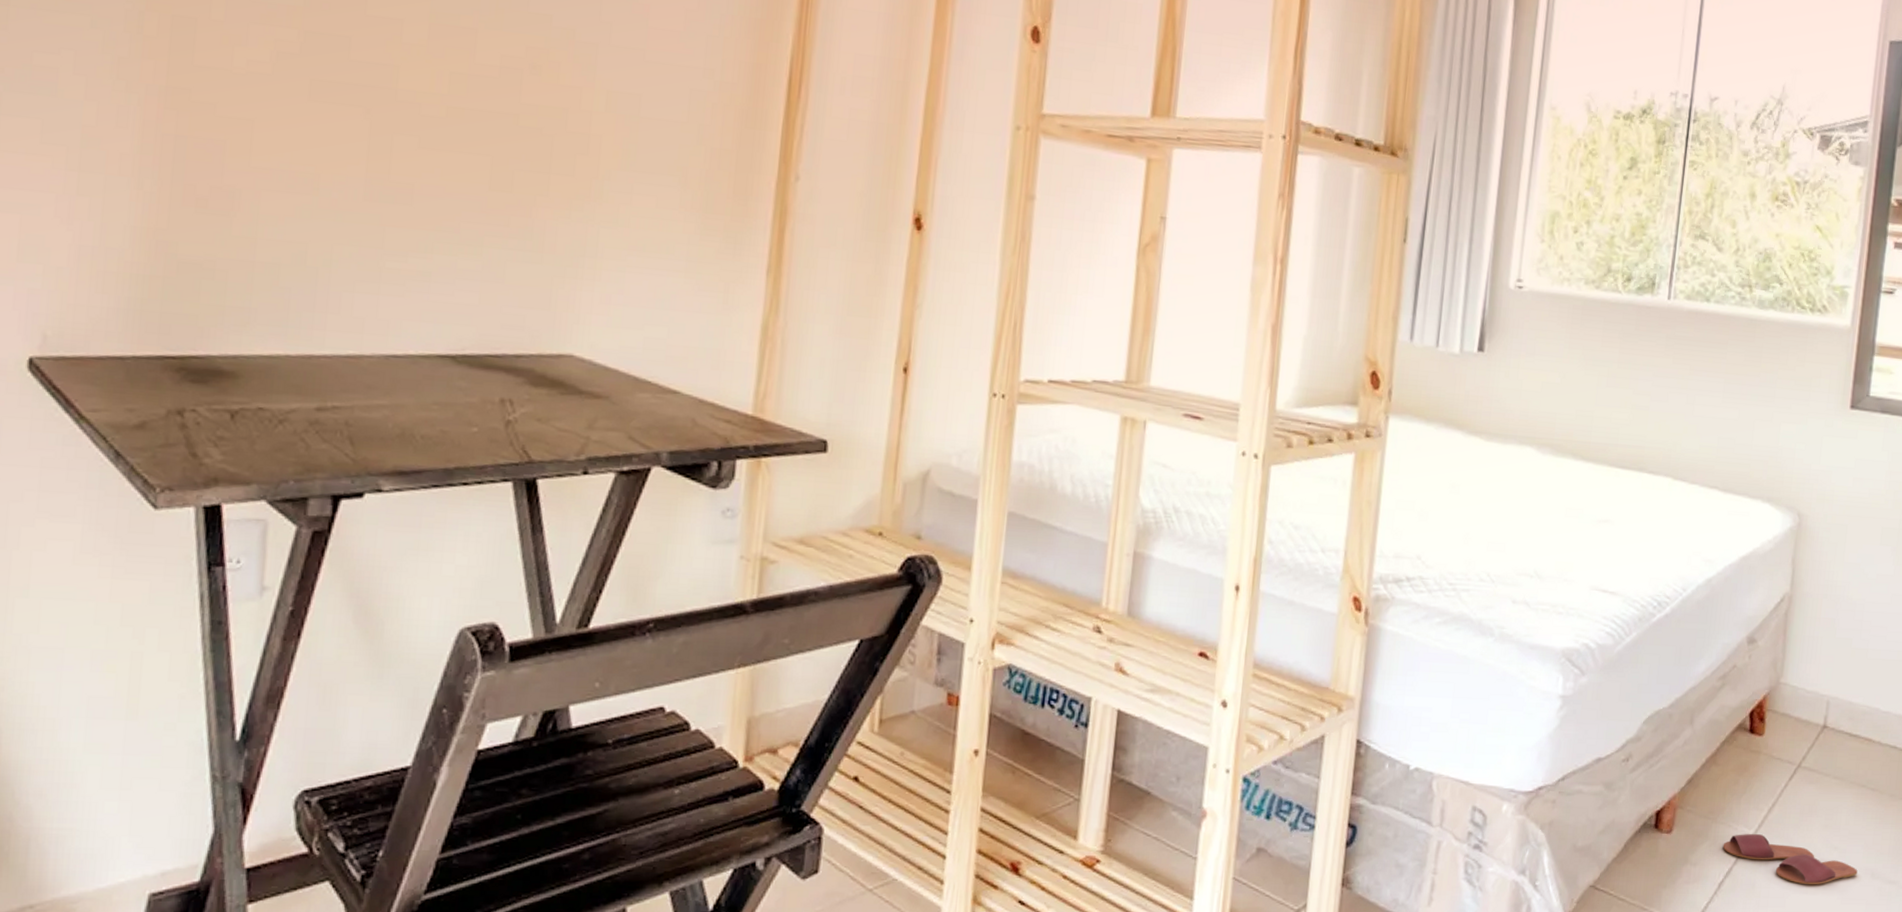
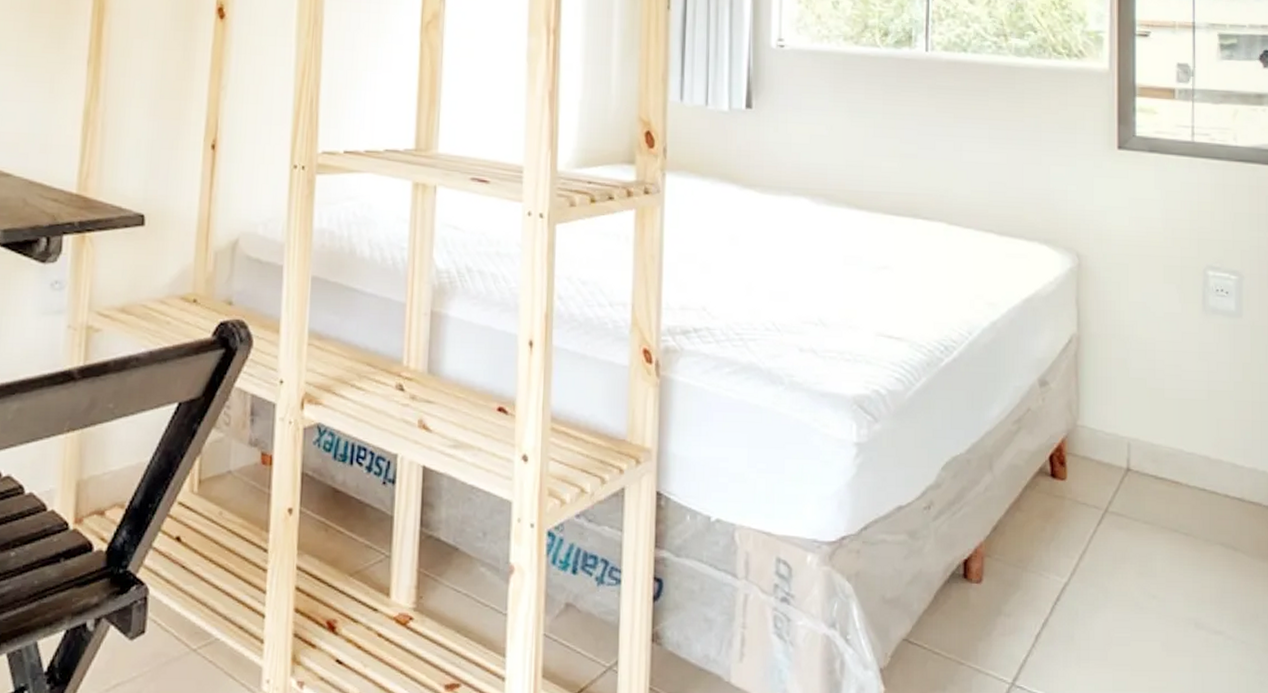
slippers: present [1722,833,1858,885] -> none [1036,582,1180,636]

